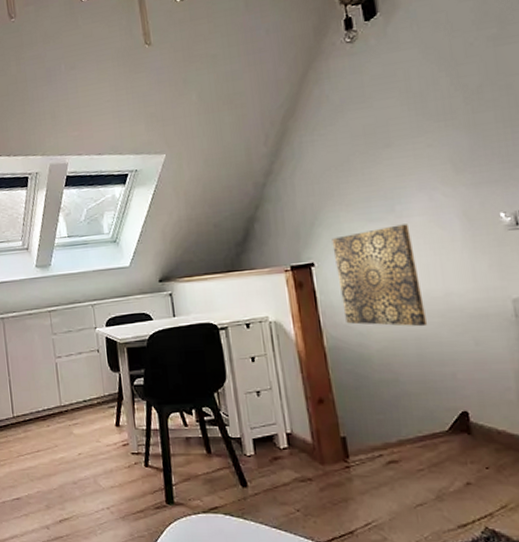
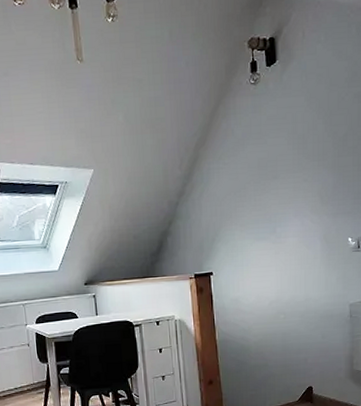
wall art: present [332,224,428,327] -> none [227,243,292,324]

